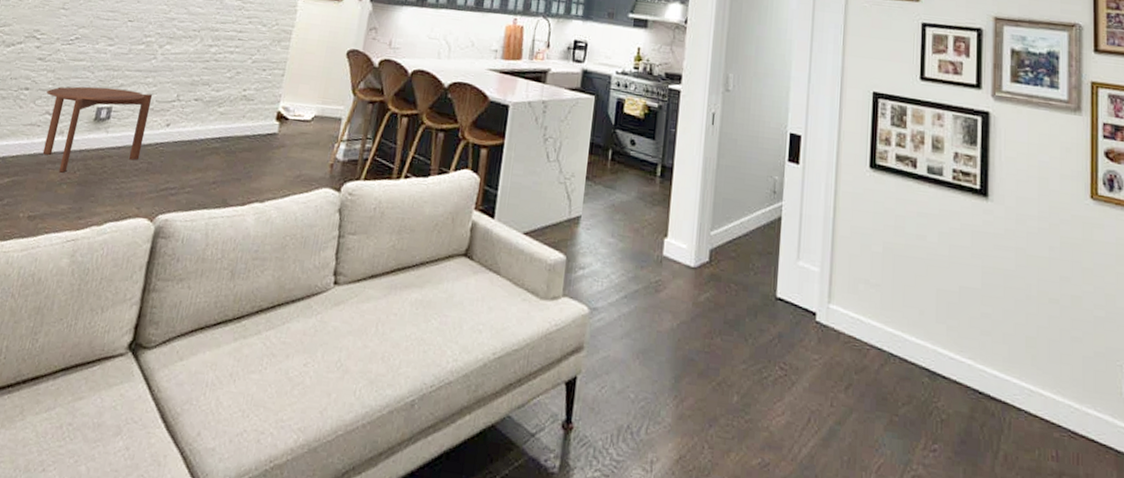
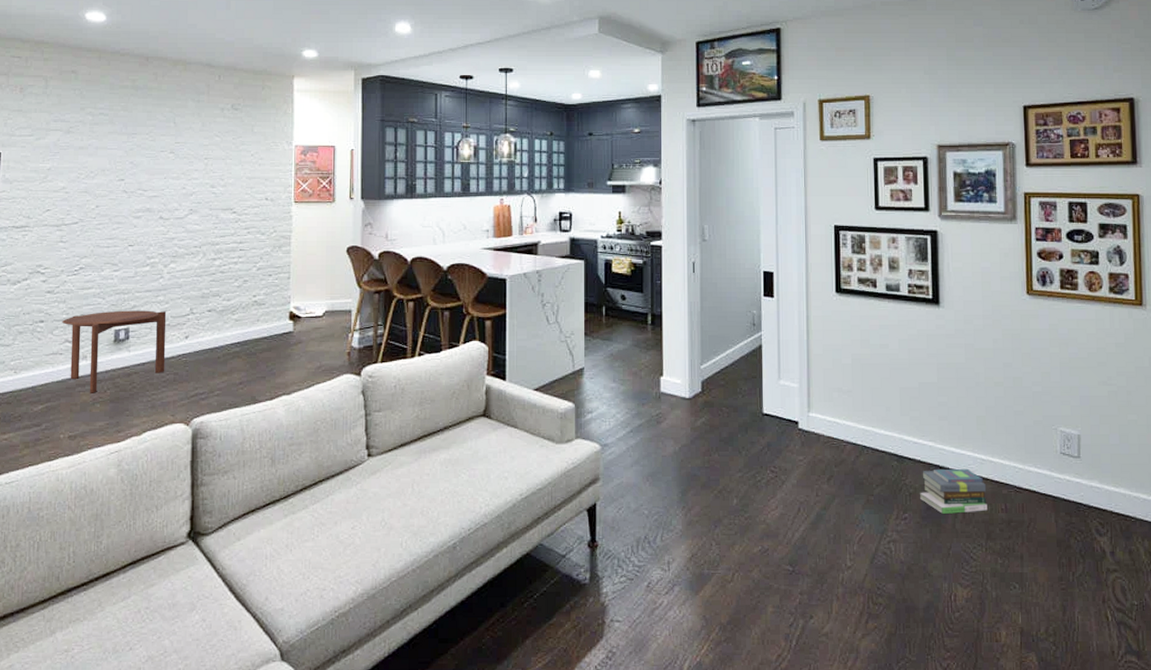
books: none [954,394,1035,456] -> present [920,468,987,514]

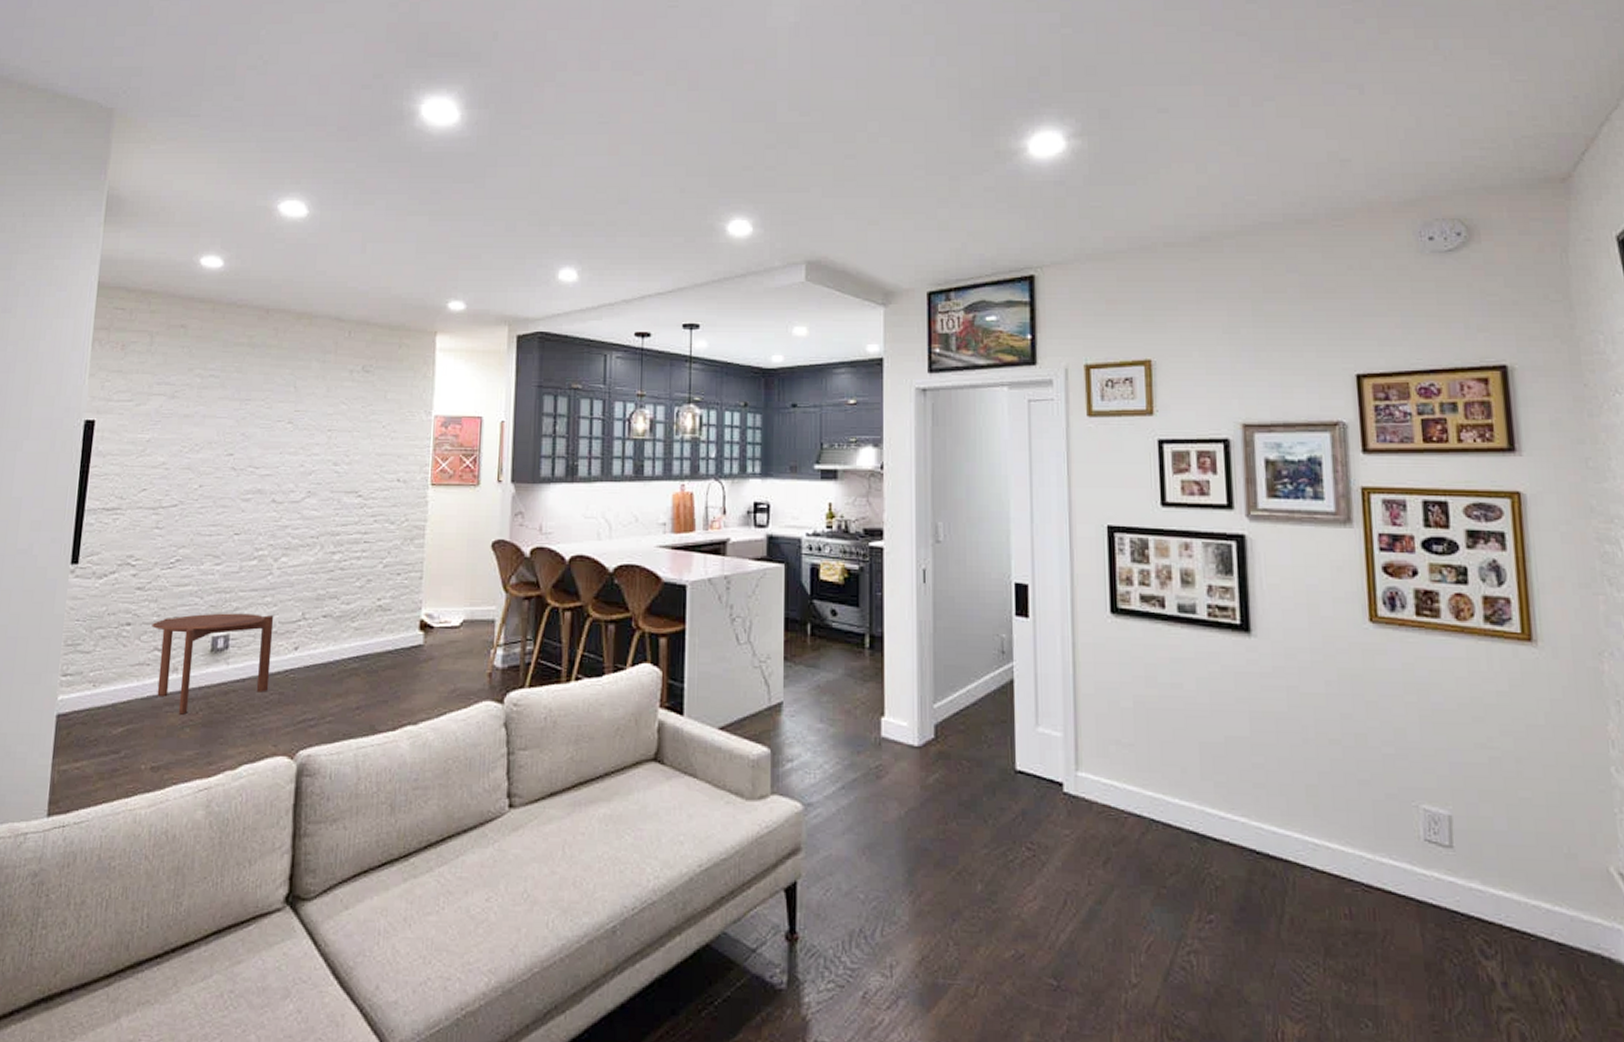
books: present [920,468,987,514] -> none [1230,855,1325,918]

